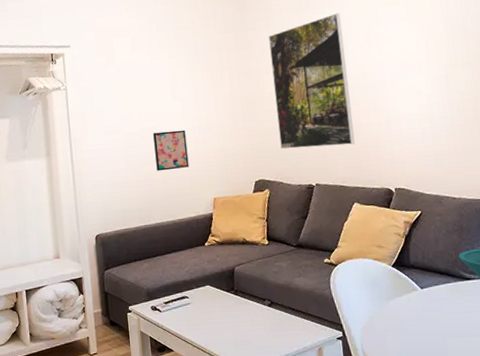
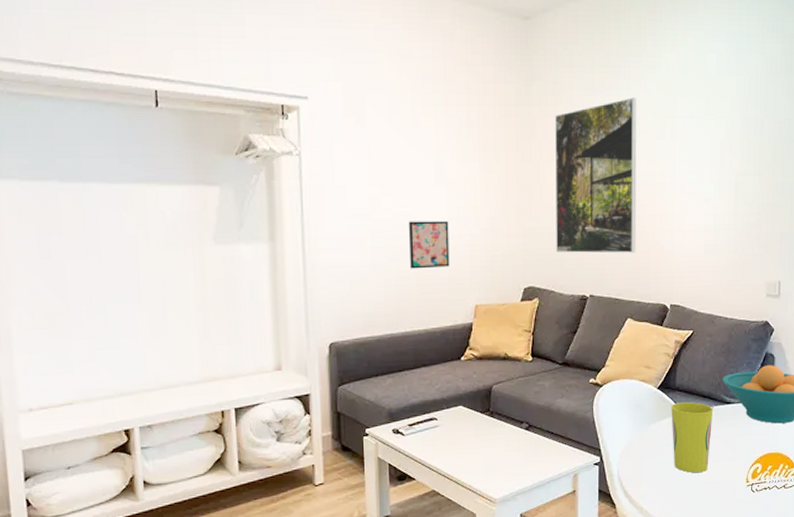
cup: none [408,278,456,349] -> present [671,401,714,473]

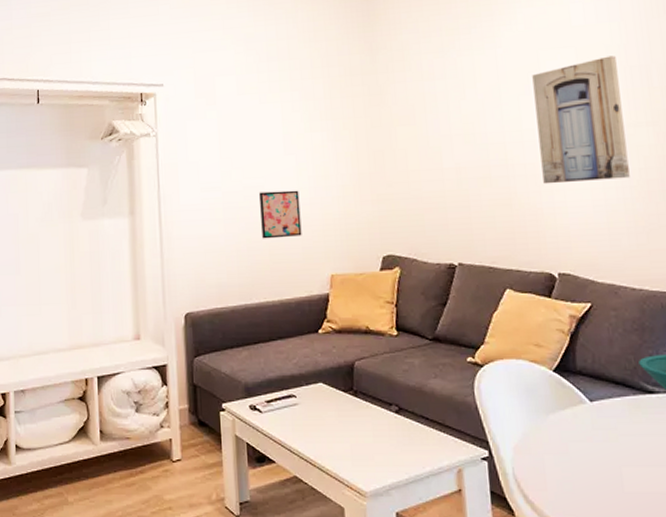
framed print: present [555,97,637,253] -> none [404,56,509,219]
wall art: none [667,108,738,225] -> present [532,55,630,185]
cup: present [671,401,714,473] -> none [573,388,634,480]

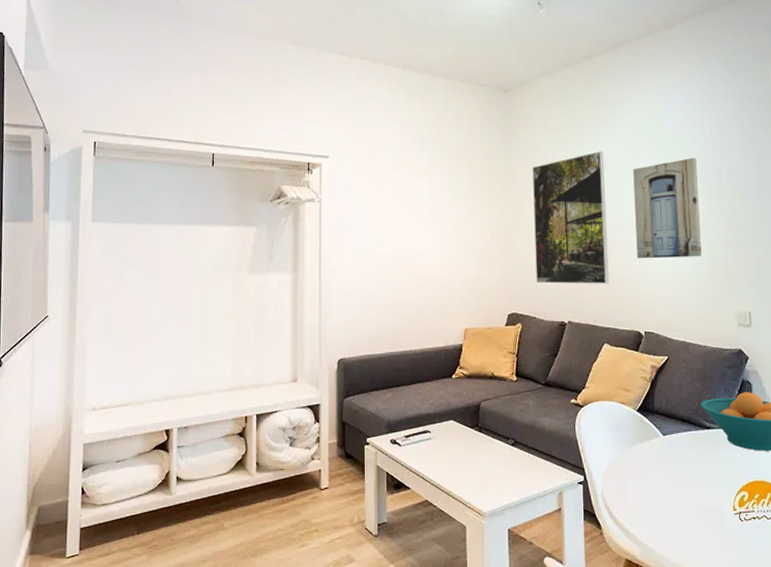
wall art: present [259,190,302,239] -> none [408,255,442,296]
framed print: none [404,56,509,219] -> present [532,151,609,284]

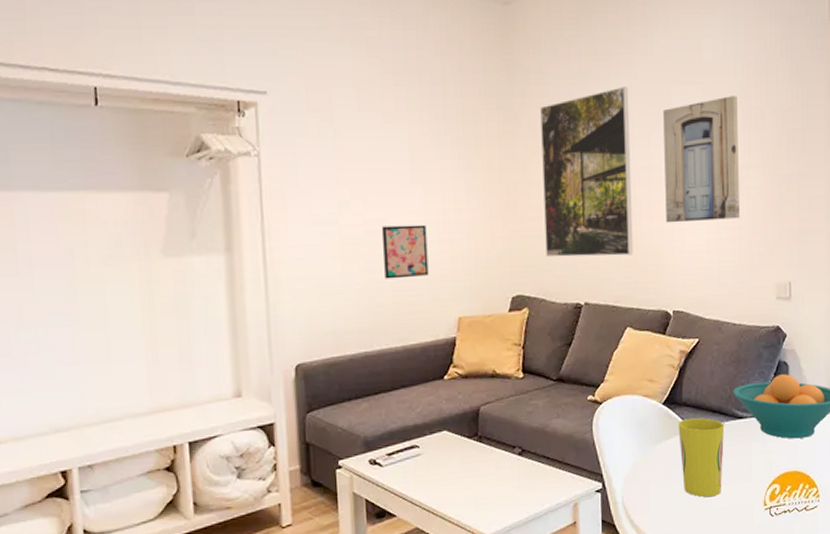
wall art: none [408,255,442,296] -> present [382,224,429,279]
cup: none [651,425,694,498] -> present [678,417,725,497]

